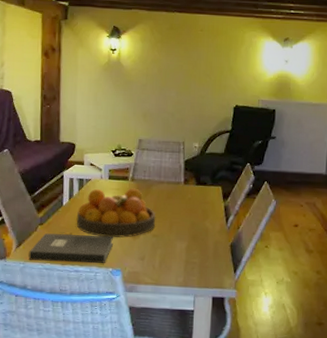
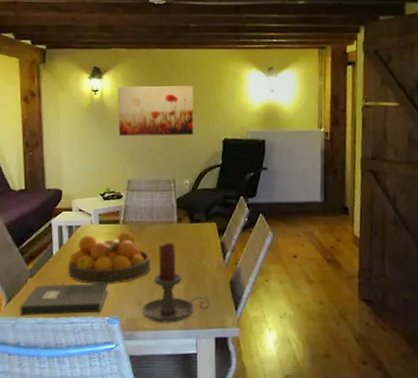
wall art: none [133,47,208,100] -> present [117,86,194,137]
candle holder: none [144,202,210,279] -> present [142,243,210,323]

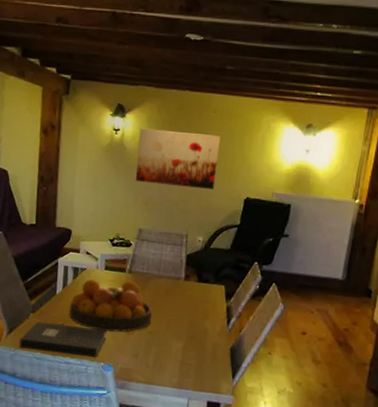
candle holder: present [142,243,210,323] -> none [137,298,207,380]

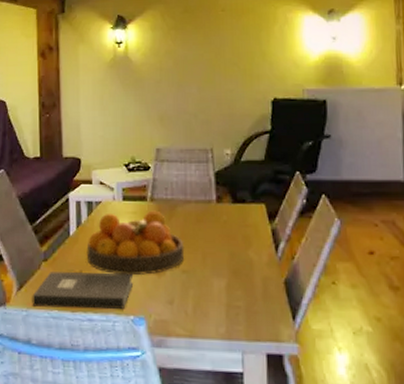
wall art: present [135,128,220,189] -> none [144,34,236,96]

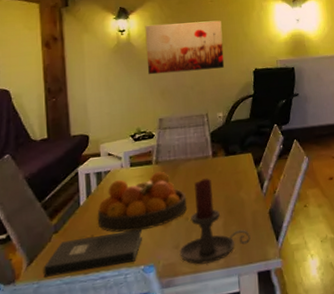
wall art: none [144,34,236,96] -> present [145,20,225,75]
candle holder: none [173,227,259,330] -> present [179,178,251,265]

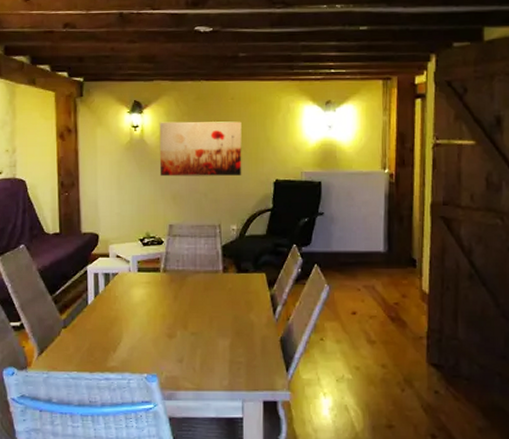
book: present [43,229,143,277] -> none [52,337,147,369]
fruit bowl: present [97,171,187,233] -> none [104,280,194,339]
candle holder: present [179,178,251,265] -> none [183,294,258,383]

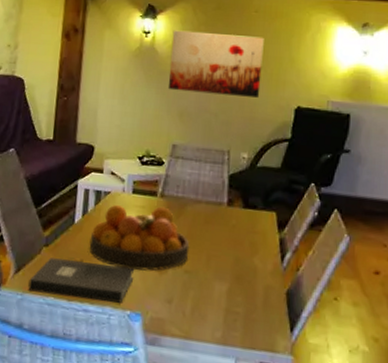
book: none [52,337,147,369] -> present [28,258,135,303]
fruit bowl: none [104,280,194,339] -> present [89,204,190,272]

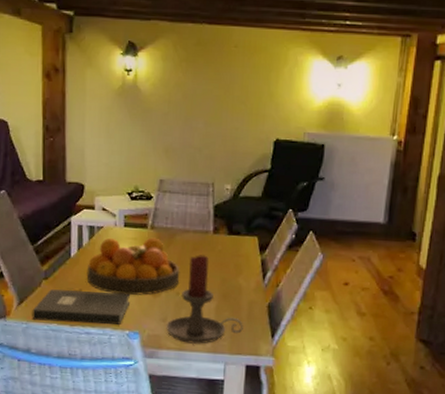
wall art: present [167,30,264,98] -> none [152,67,244,132]
candle holder: none [171,229,258,334] -> present [166,255,243,344]

